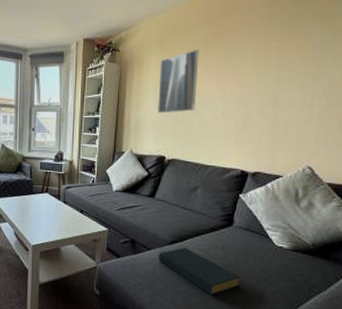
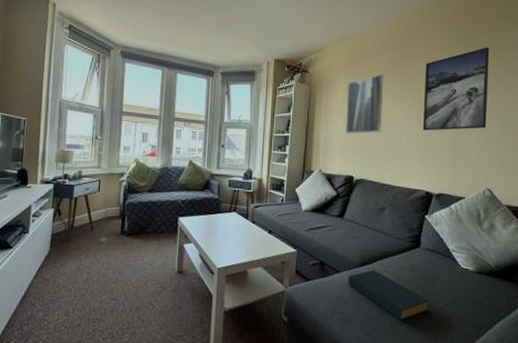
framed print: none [239,14,319,108] -> present [422,47,490,131]

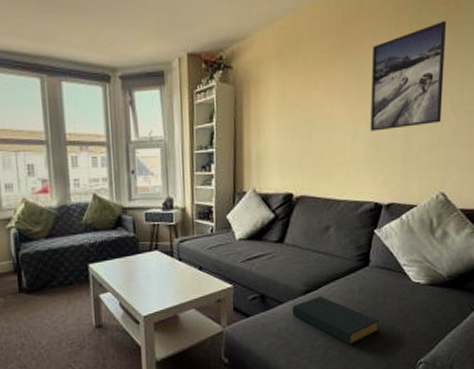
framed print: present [346,74,384,134] -> none [280,64,324,143]

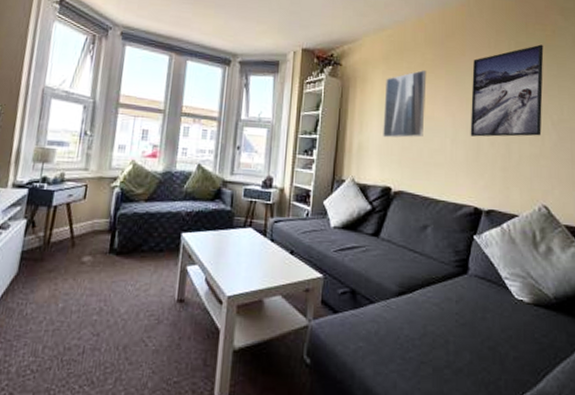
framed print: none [280,64,324,143] -> present [383,70,427,138]
hardback book: present [292,295,379,345] -> none [384,300,478,363]

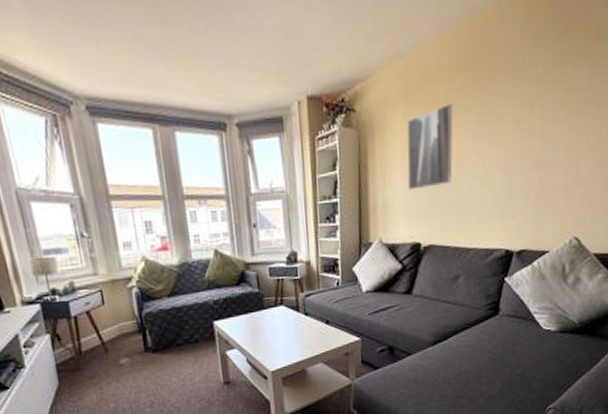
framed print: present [470,44,544,137] -> none [501,51,585,175]

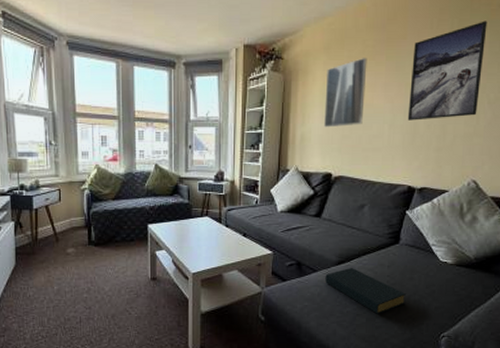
hardback book: none [421,345,509,394] -> present [325,267,406,314]
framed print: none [501,51,585,175] -> present [407,21,488,121]

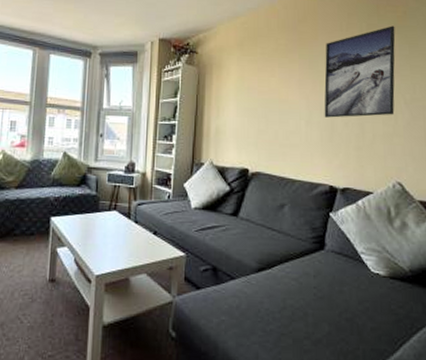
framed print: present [324,58,367,128] -> none [239,55,281,122]
hardback book: present [325,267,406,314] -> none [244,275,337,334]

